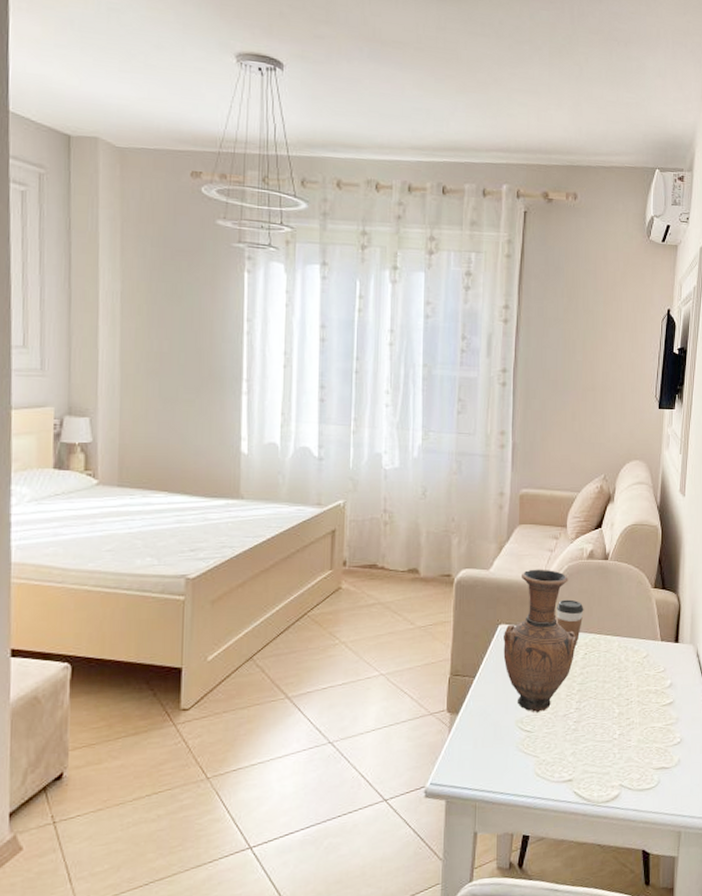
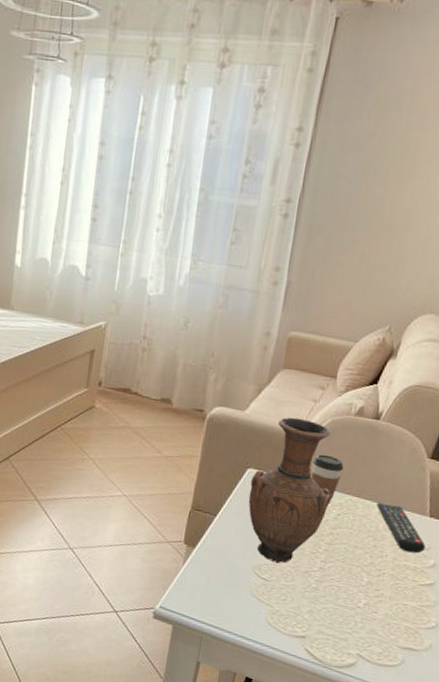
remote control: none [617,635,662,677] -> present [377,502,426,554]

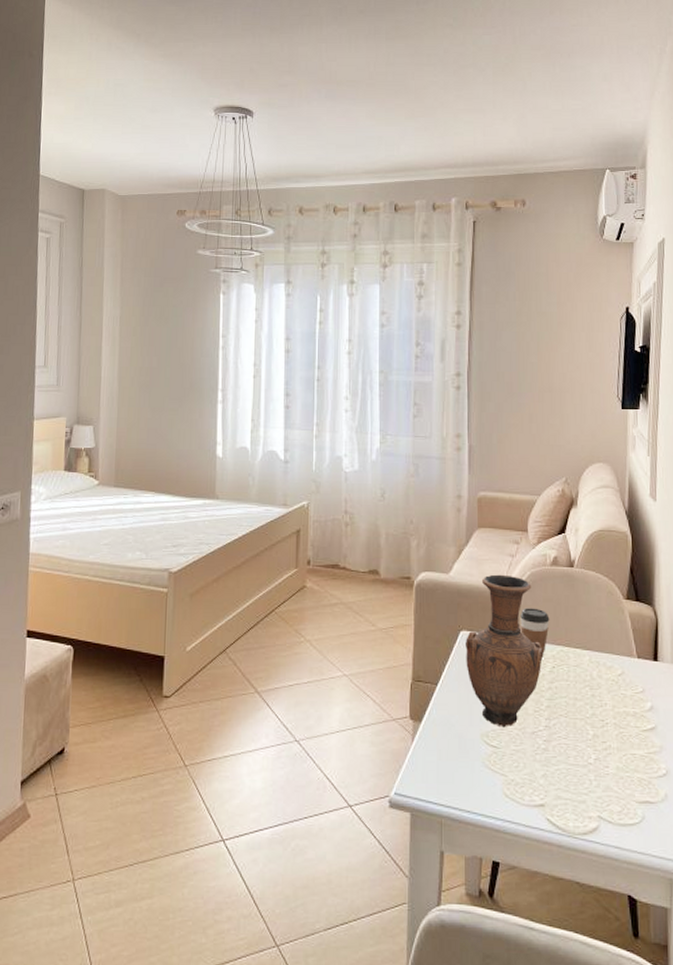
remote control: present [377,502,426,554] -> none [587,649,640,698]

